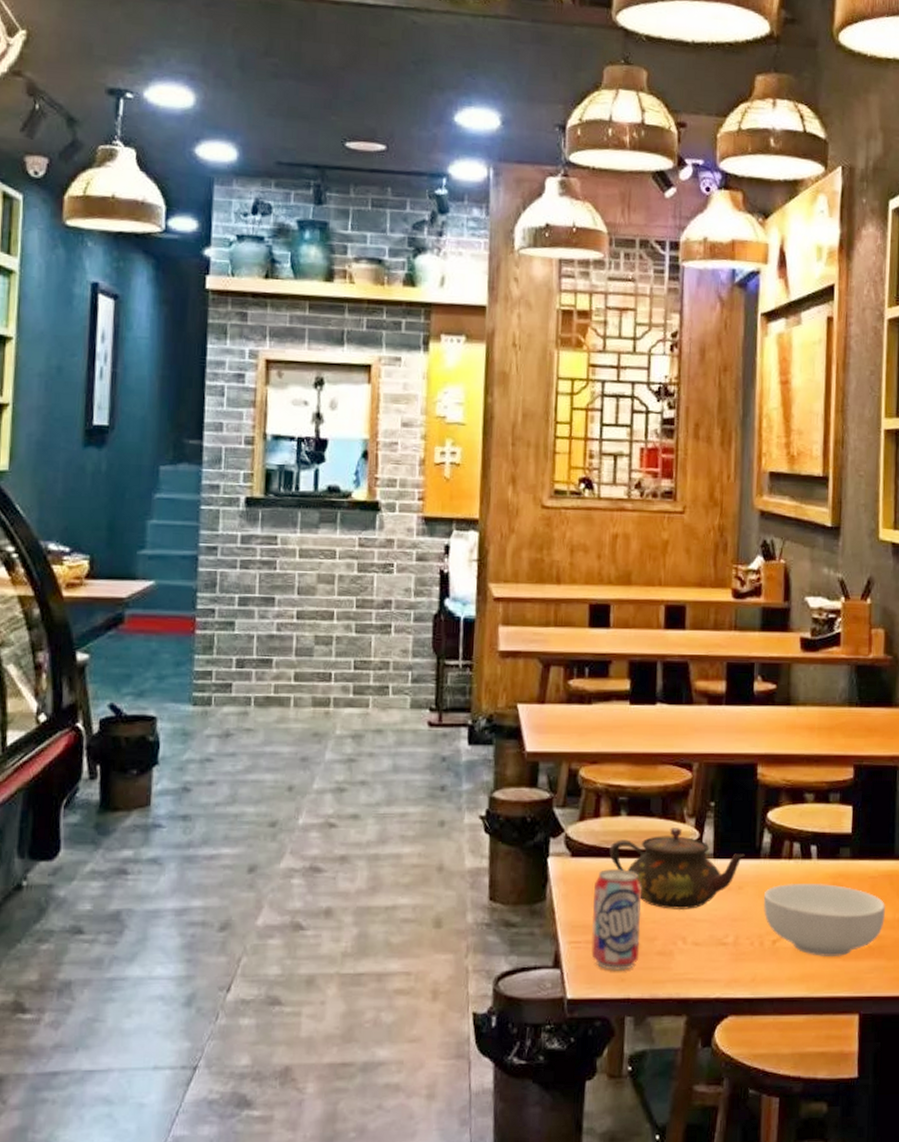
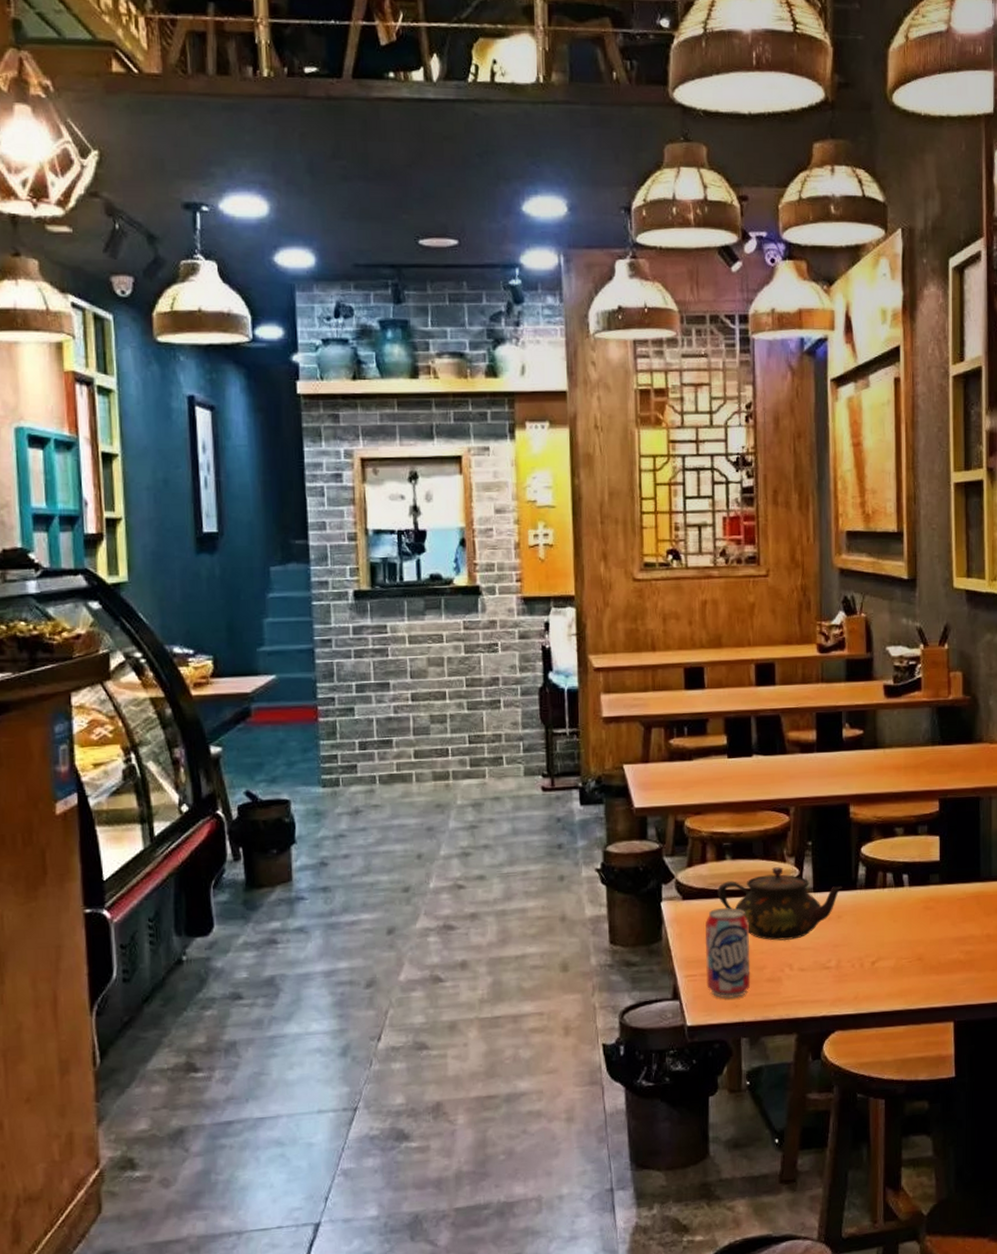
cereal bowl: present [763,884,886,957] -> none [861,908,975,973]

